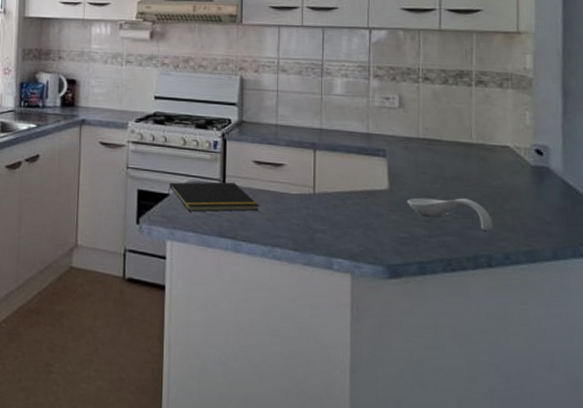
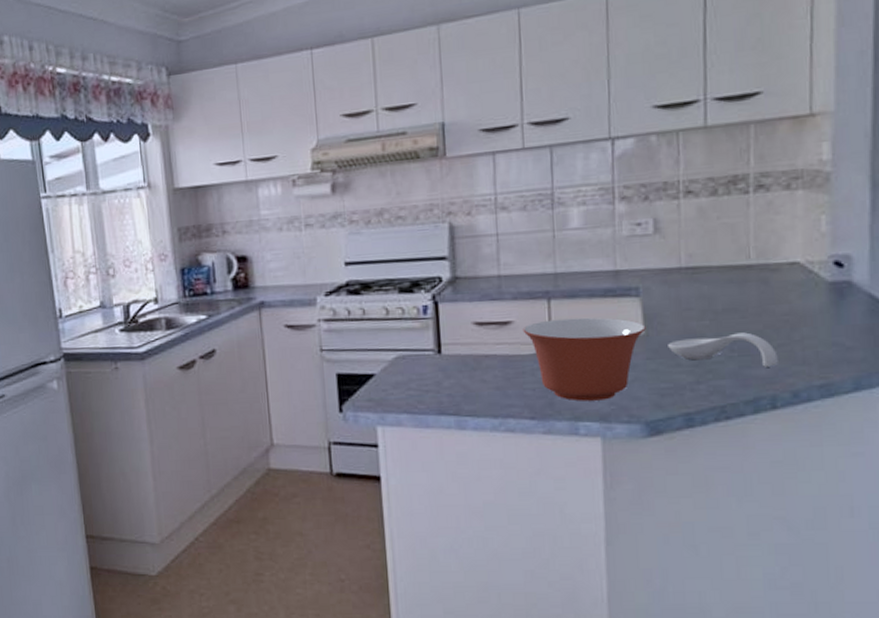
notepad: present [167,182,259,212] -> none [372,351,485,391]
mixing bowl: none [292,167,390,242] -> present [522,317,646,401]

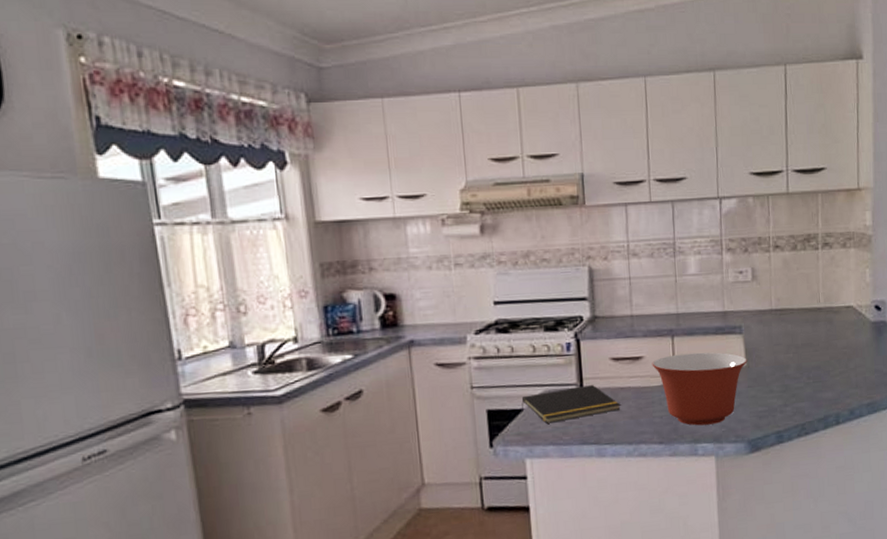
notepad: none [372,351,485,391] -> present [521,385,621,424]
spoon rest: present [668,332,778,367] -> none [763,363,840,391]

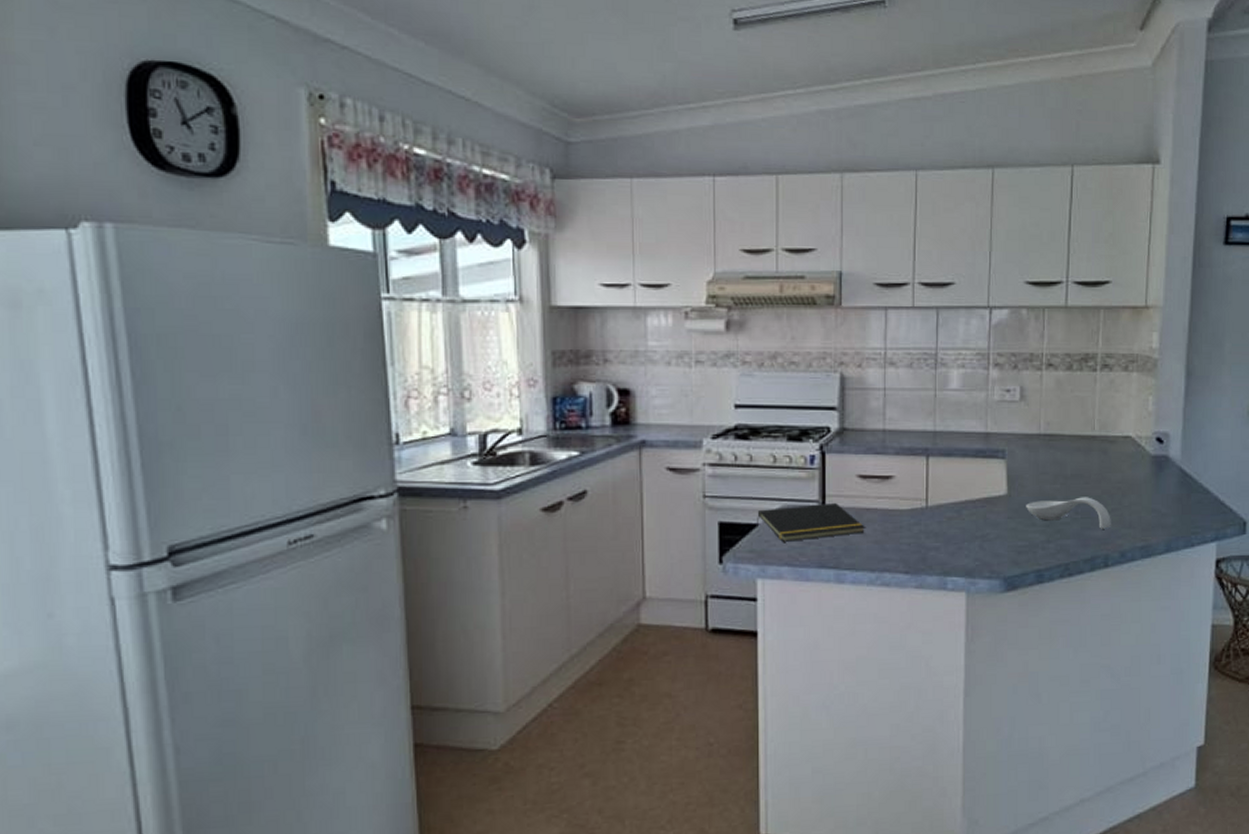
mixing bowl: present [652,352,747,426] -> none [902,476,1009,557]
spoon rest: none [763,363,840,391] -> present [1026,497,1111,529]

